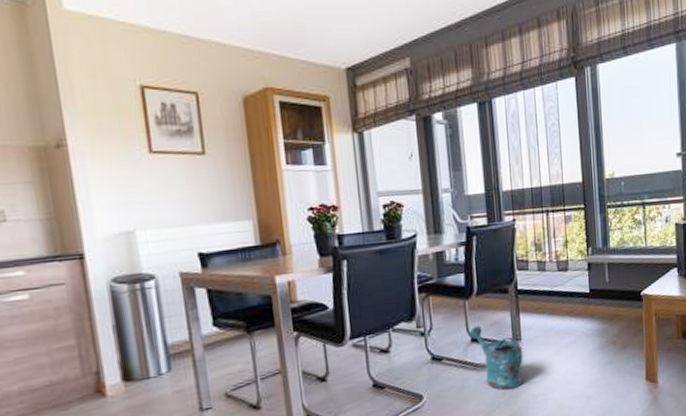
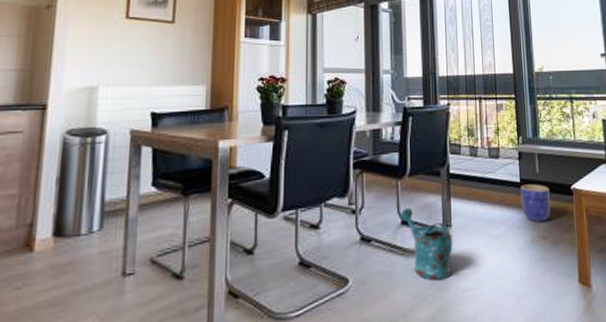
planter: none [589,293,620,329] -> present [520,184,551,222]

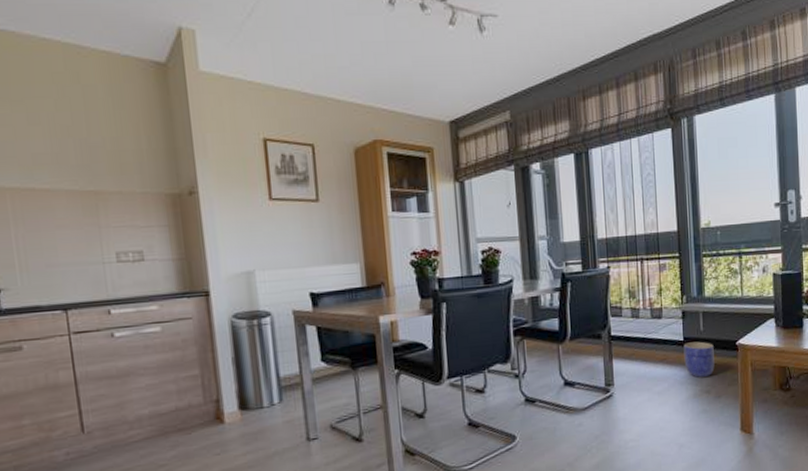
watering can: present [399,207,453,281] -> none [561,369,615,435]

